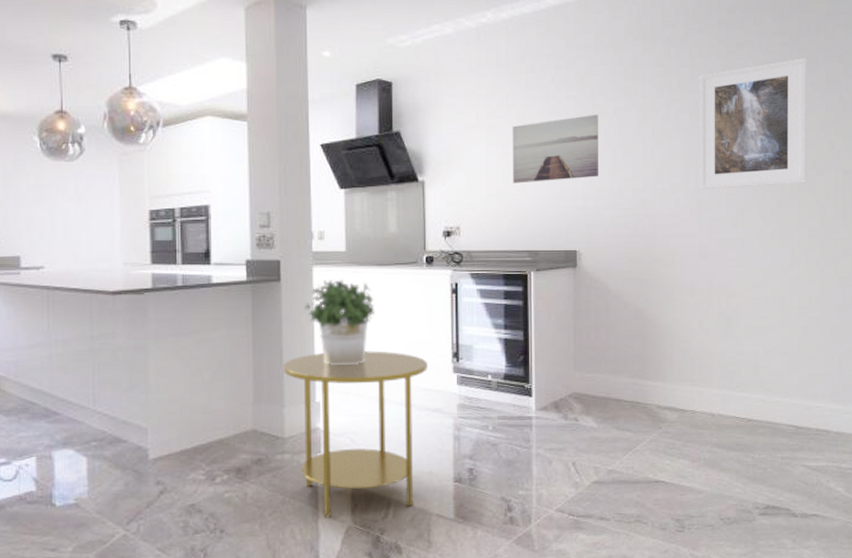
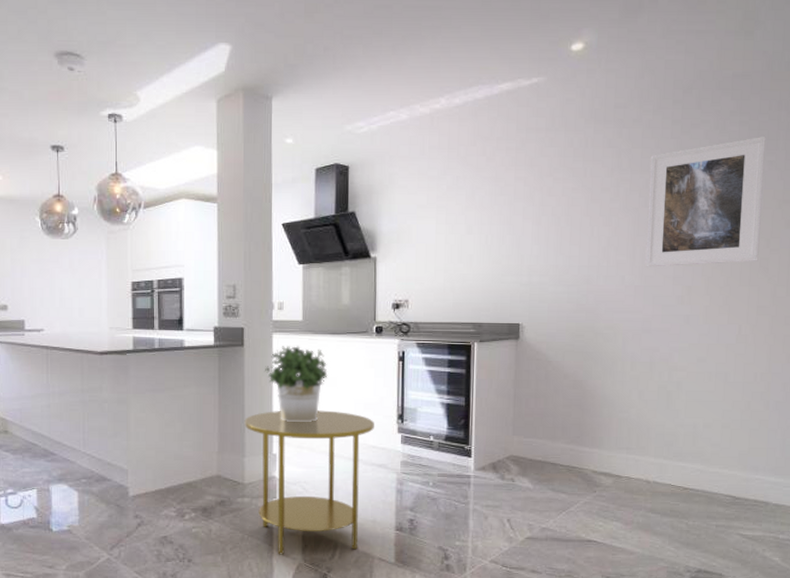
wall art: present [512,114,598,183] -> none [460,194,546,260]

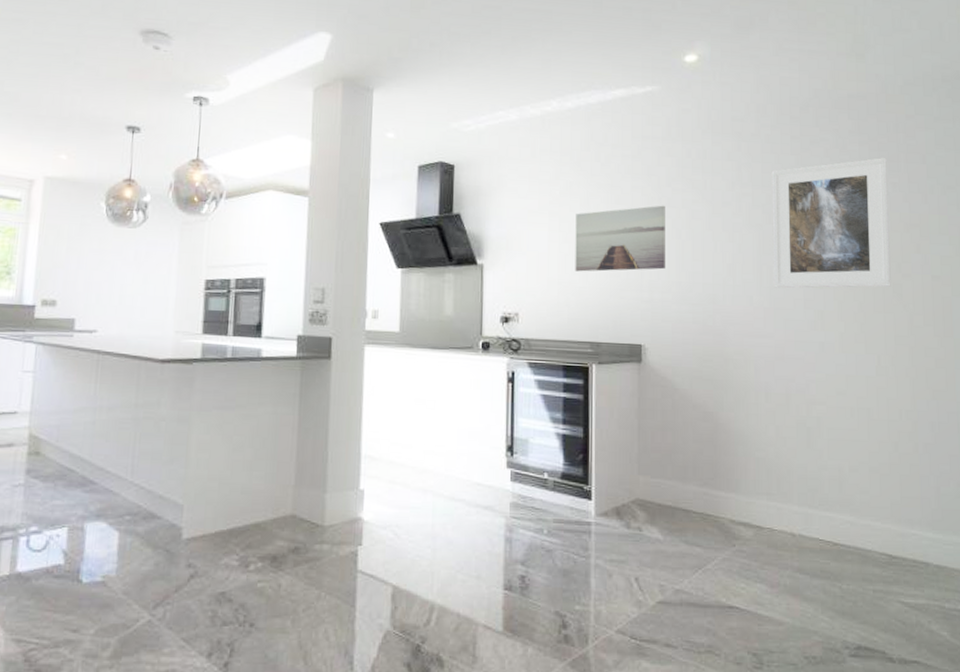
side table: present [244,410,374,555] -> none [327,437,480,619]
potted plant: present [265,346,328,423] -> none [354,360,427,453]
wall art: none [460,194,546,260] -> present [575,205,665,272]

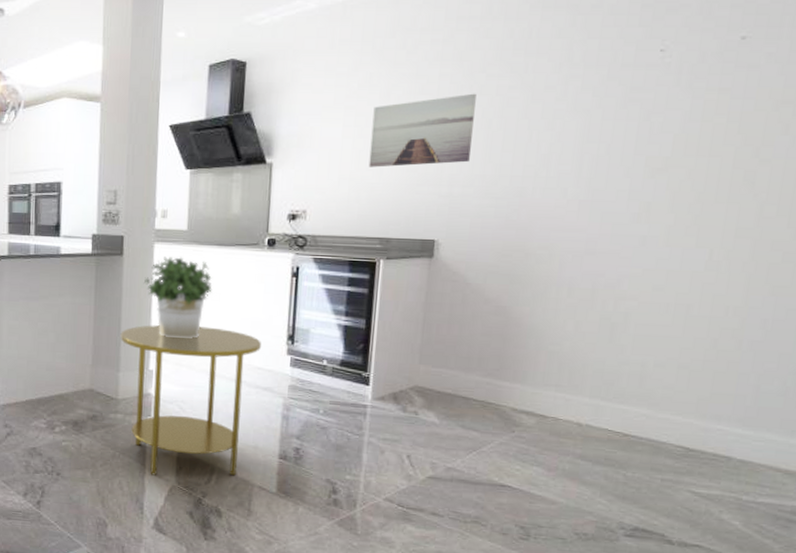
side table: none [327,437,480,619] -> present [120,325,261,476]
potted plant: none [354,360,427,453] -> present [144,256,212,339]
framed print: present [771,157,891,289] -> none [594,22,765,179]

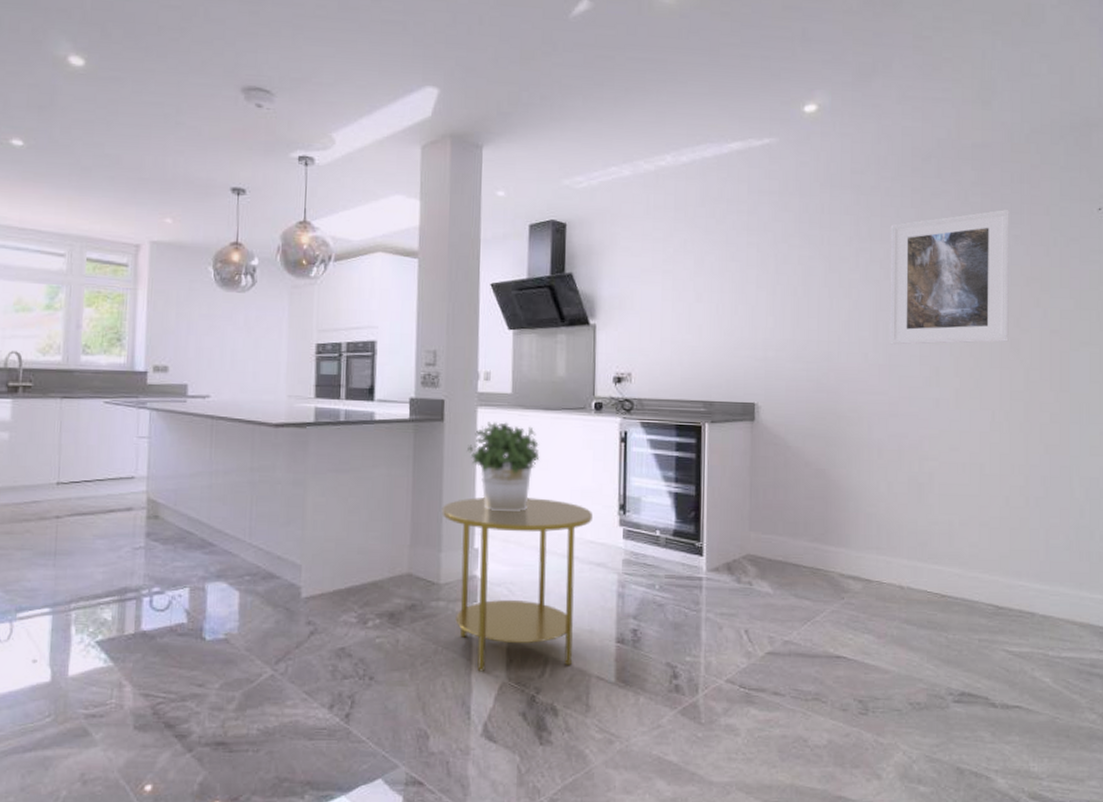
wall art: present [368,93,477,168] -> none [688,261,781,331]
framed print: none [594,22,765,179] -> present [889,209,1009,345]

